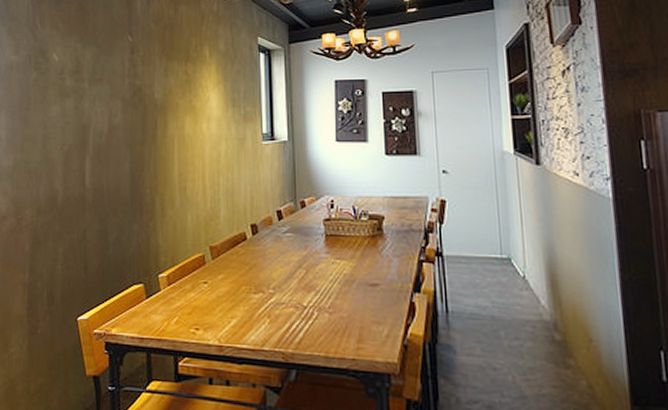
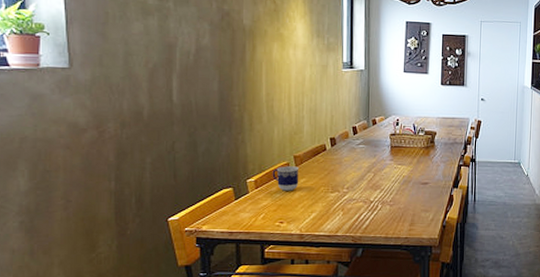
cup: none [186,259,216,290] -> present [272,166,299,191]

